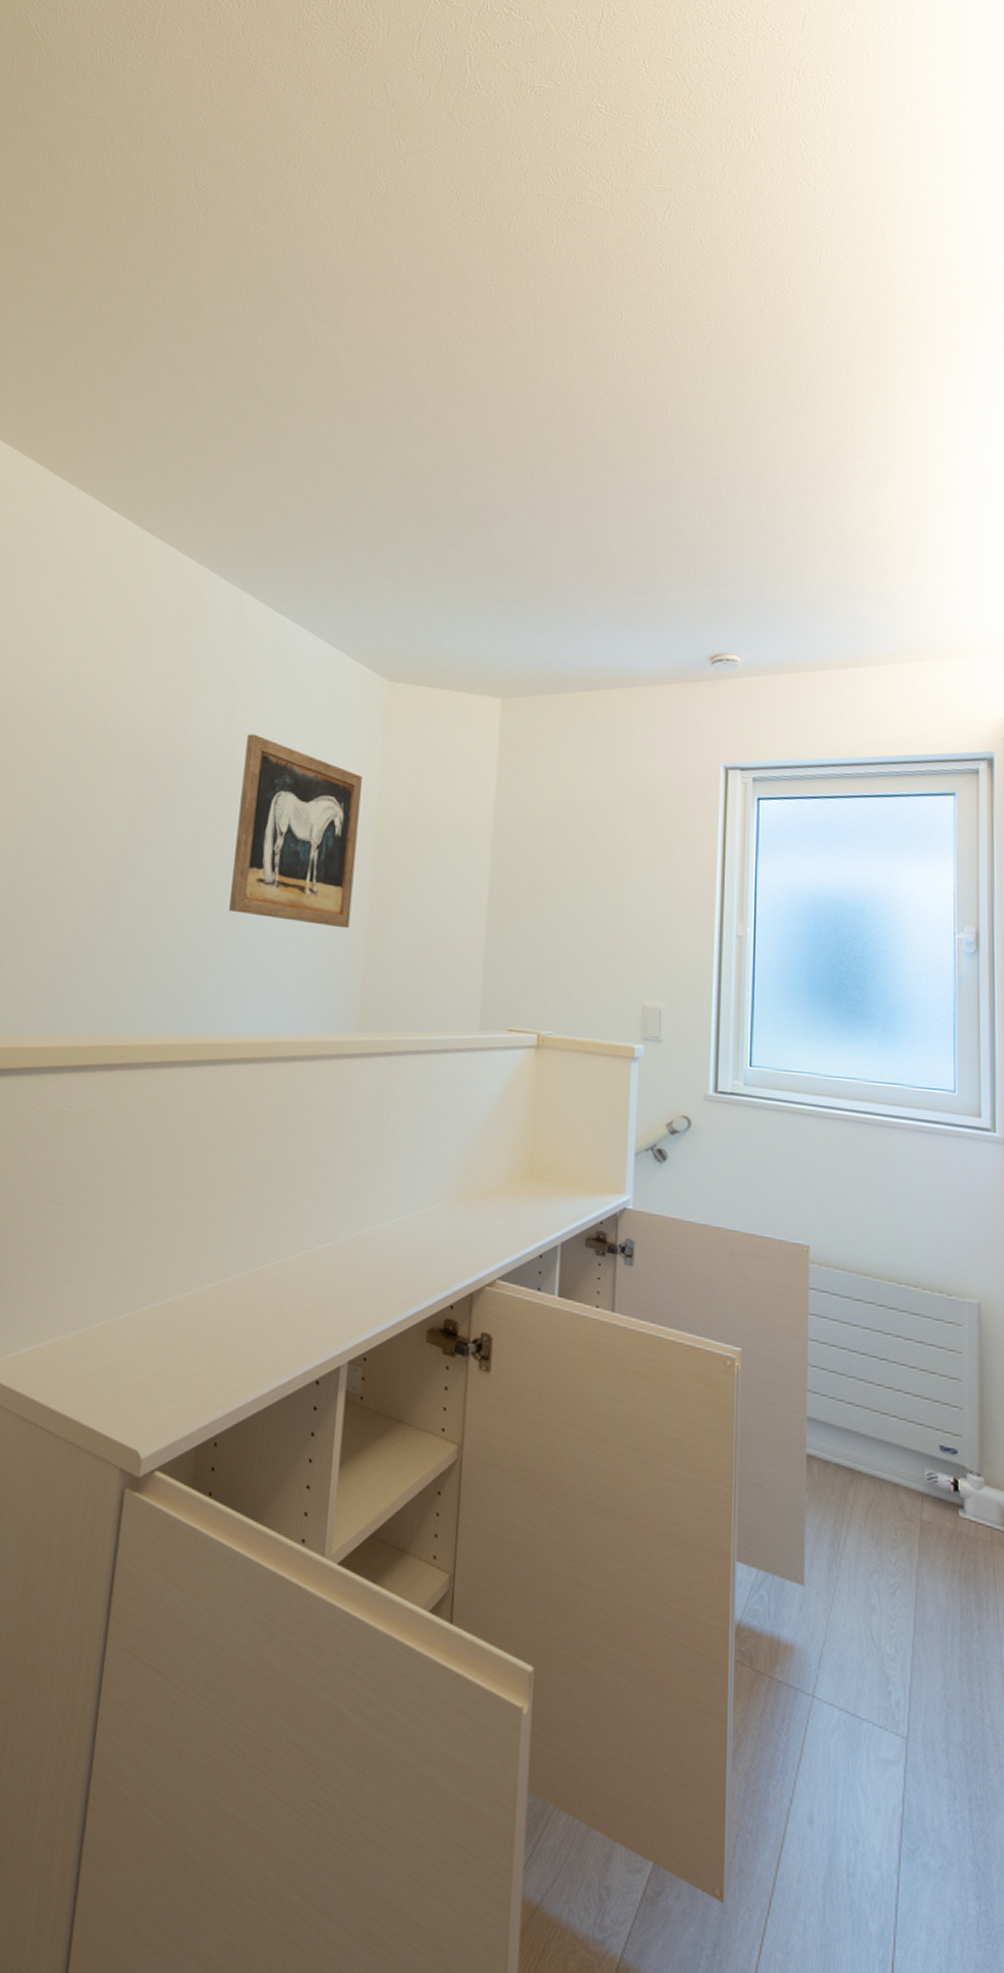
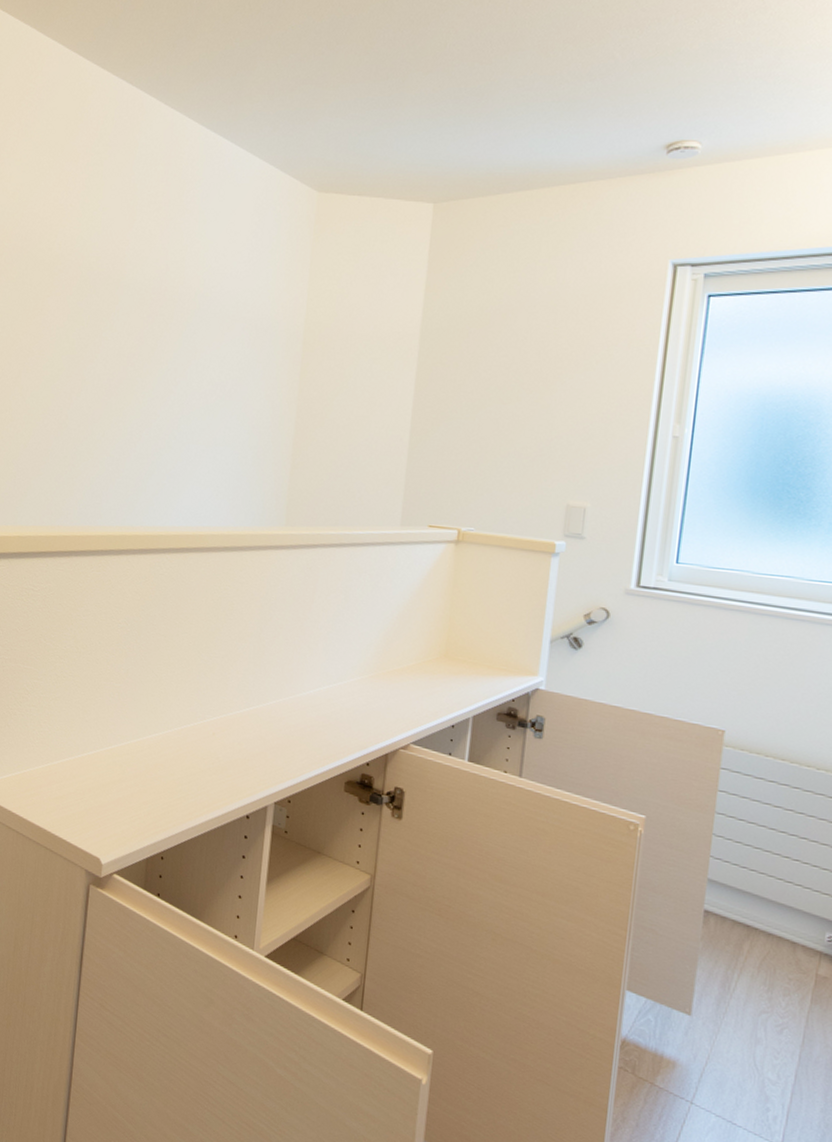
wall art: present [229,734,362,929] -> none [166,251,291,433]

